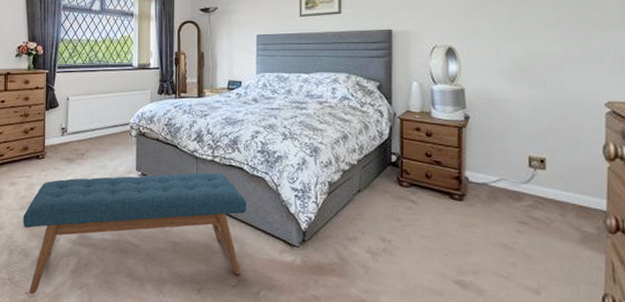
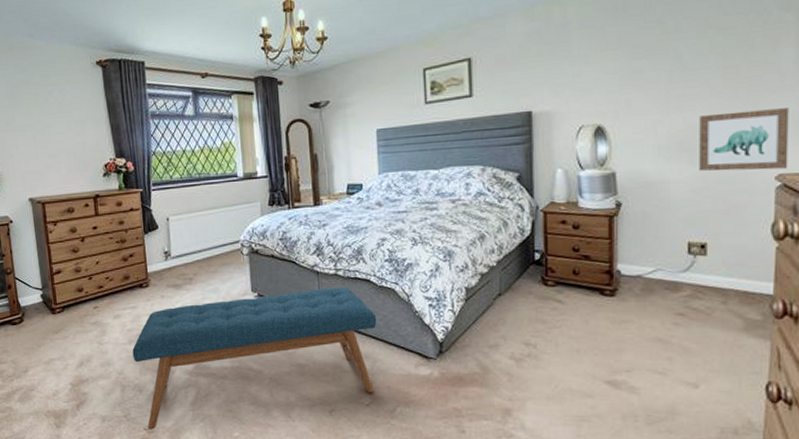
wall art: none [537,44,616,97] -> present [699,108,789,171]

